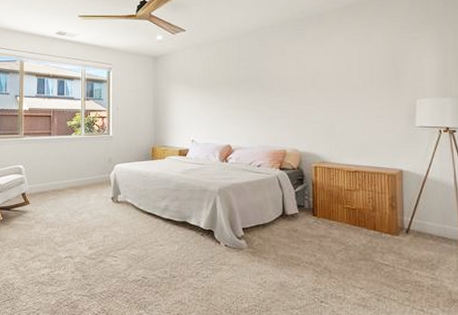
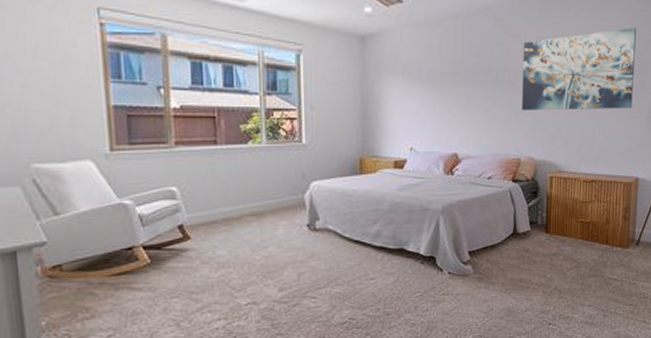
wall art: none [284,40,390,110] -> present [522,27,637,111]

